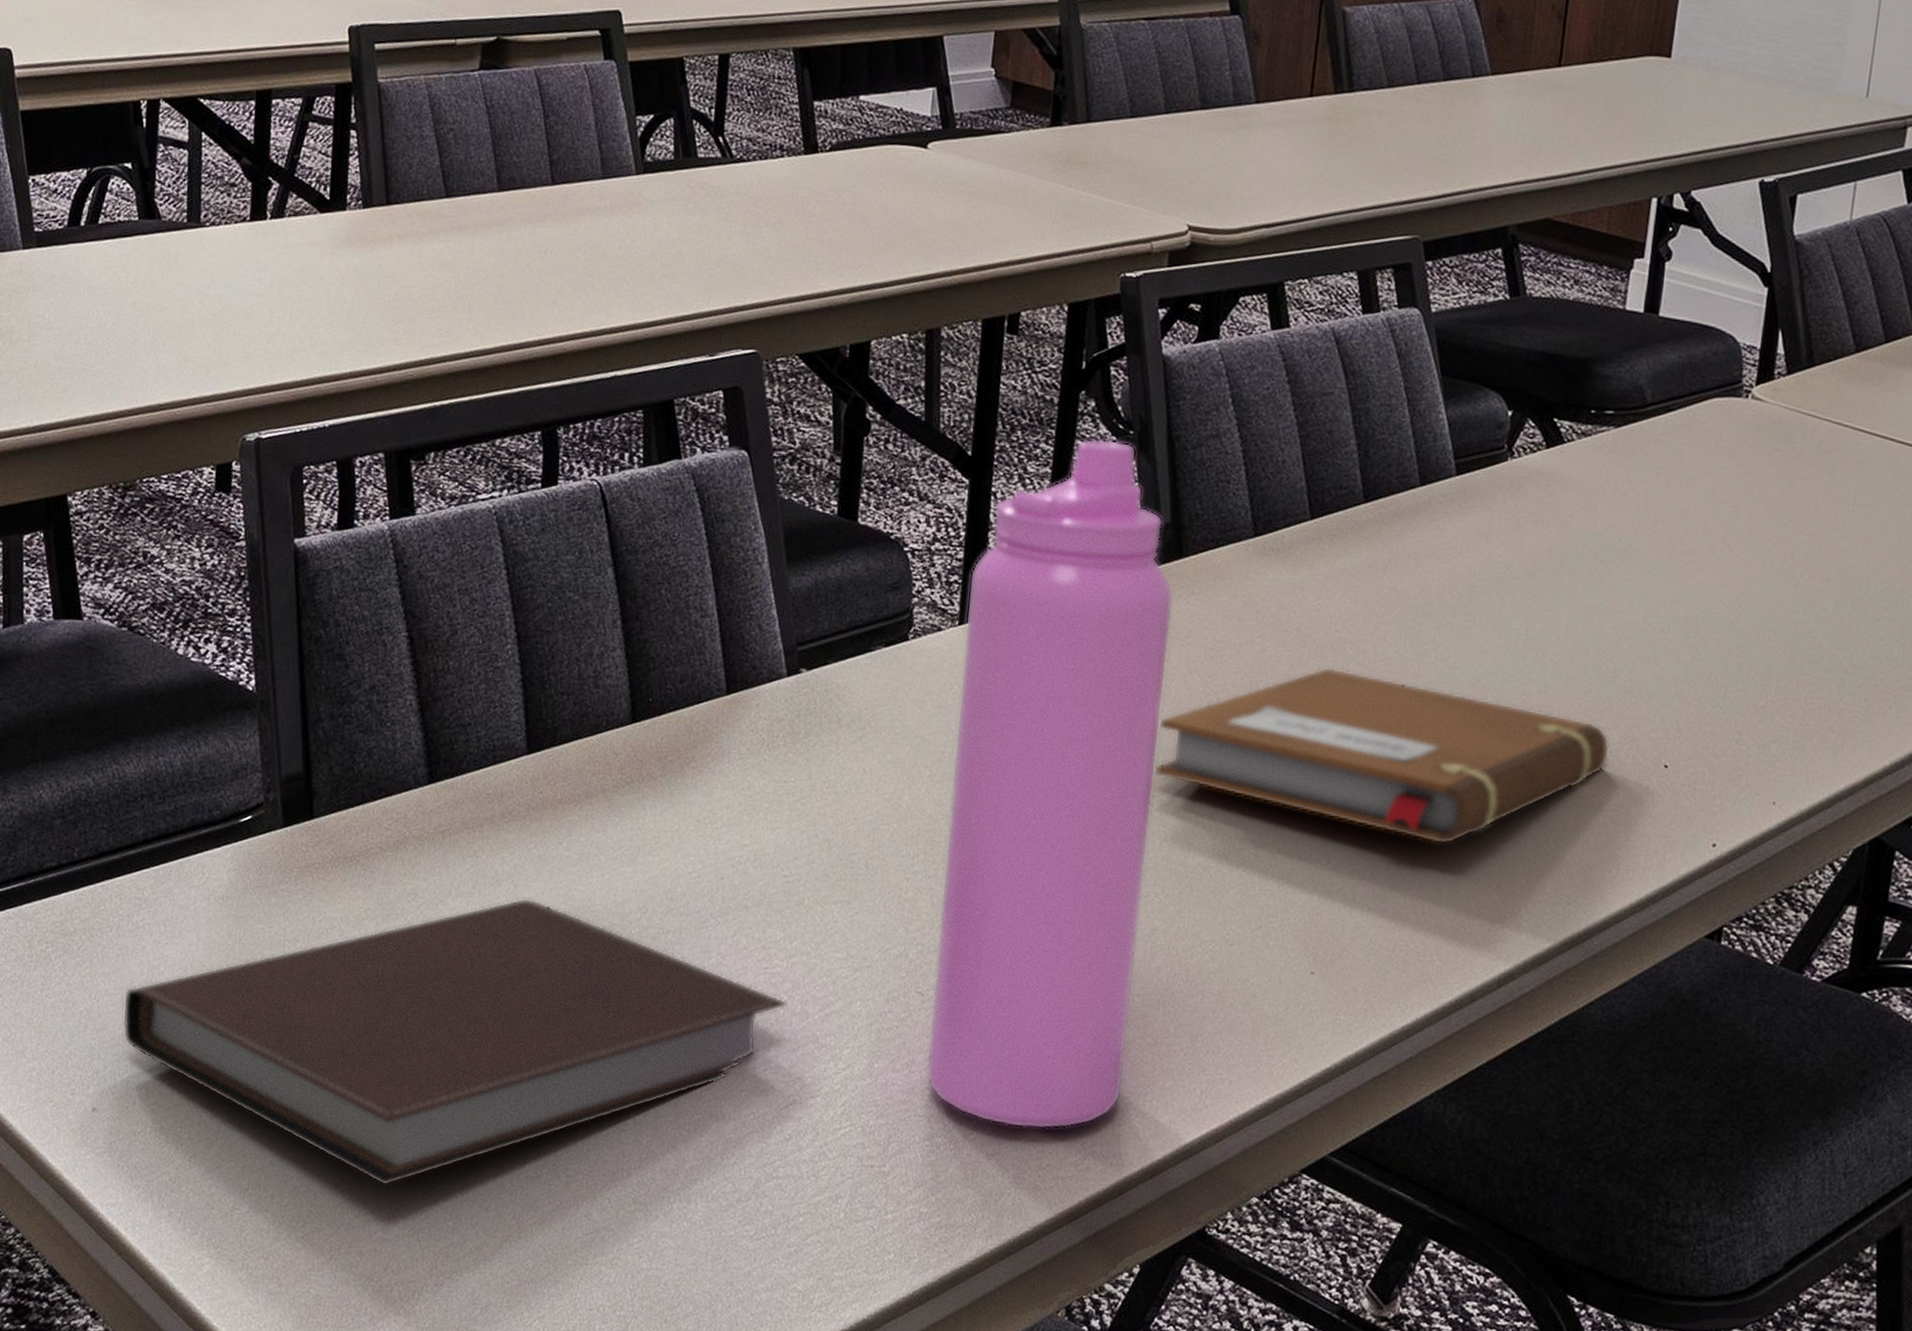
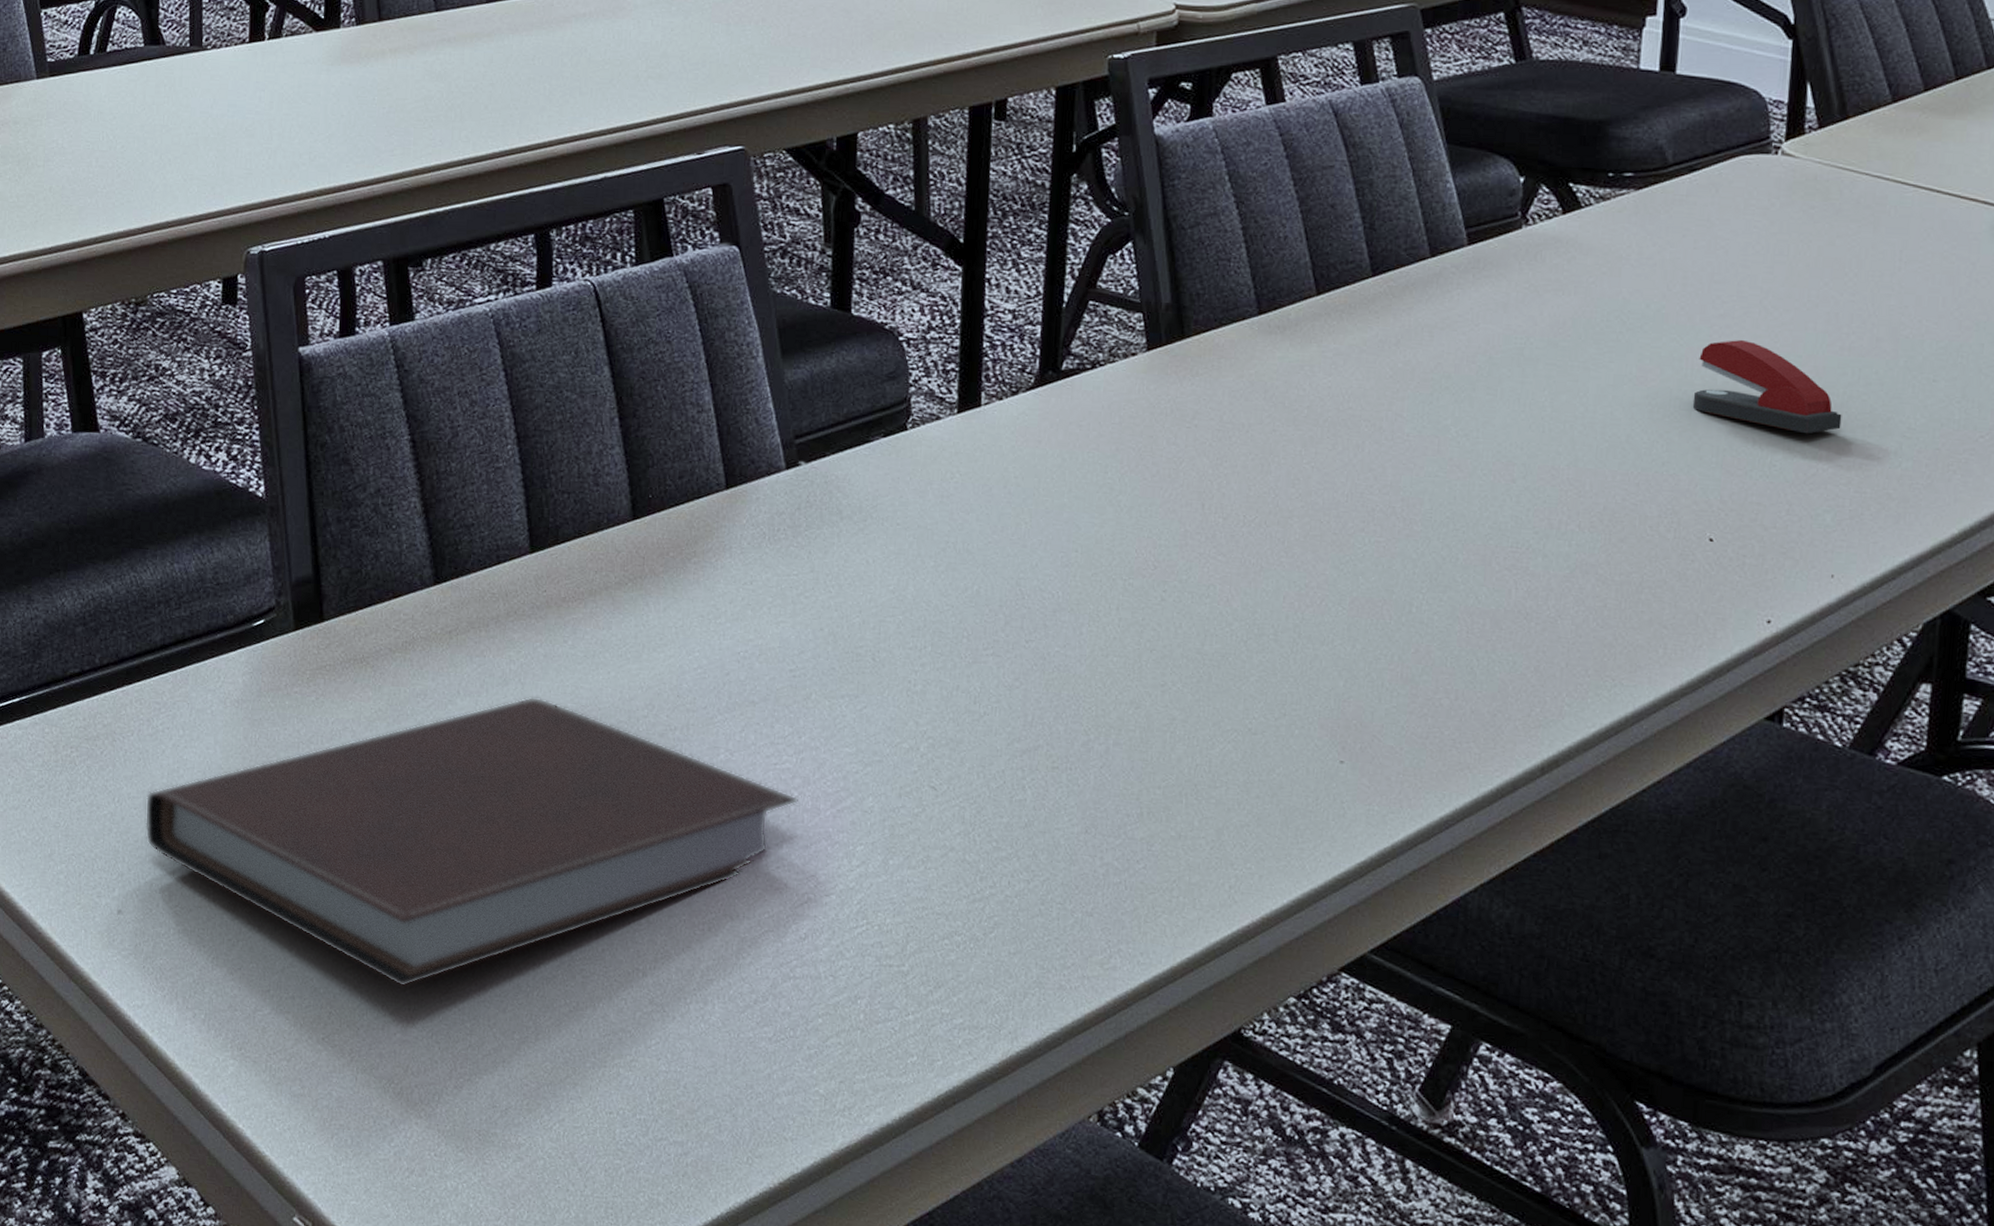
water bottle: present [926,438,1174,1130] -> none [942,221,1177,927]
notebook: present [1154,667,1610,845] -> none [1165,446,1649,627]
stapler: none [1656,575,1792,668] -> present [1692,340,1842,434]

